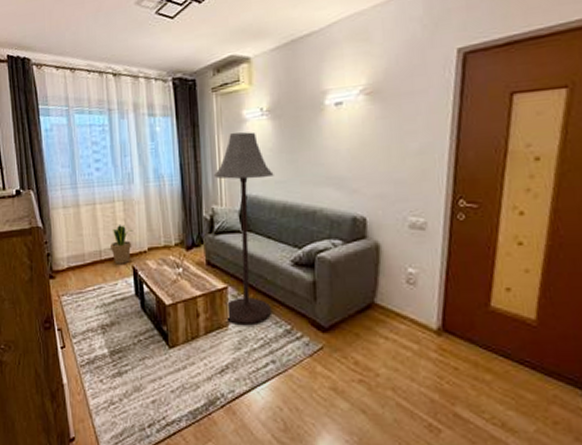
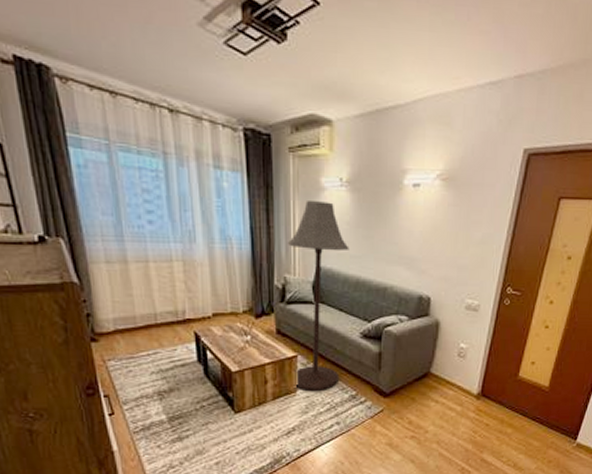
potted plant: present [110,225,133,264] -> none [168,287,195,329]

